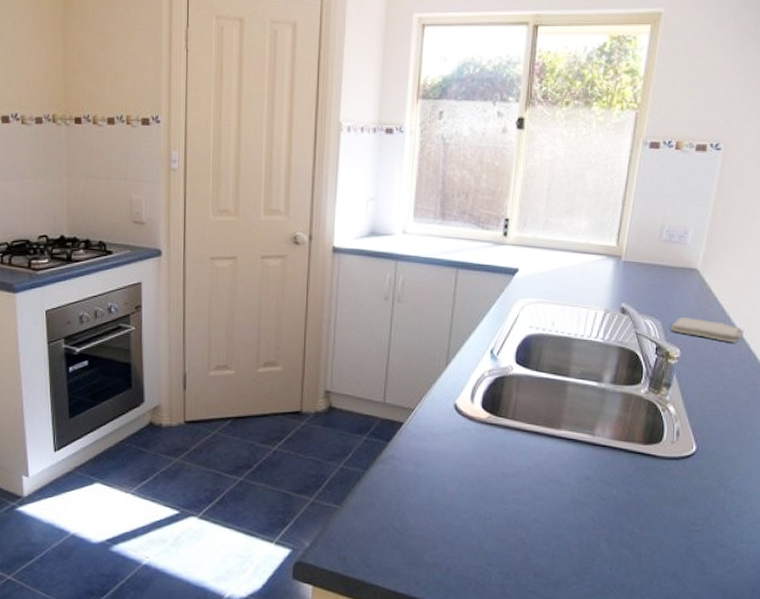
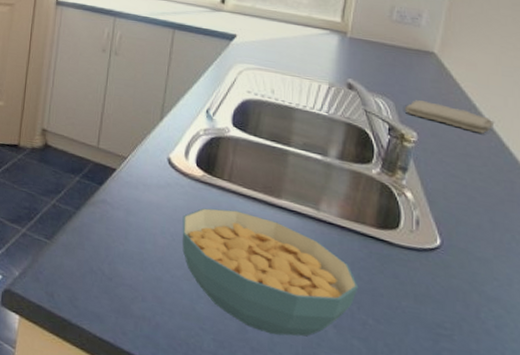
cereal bowl: none [469,447,627,558] -> present [182,207,359,337]

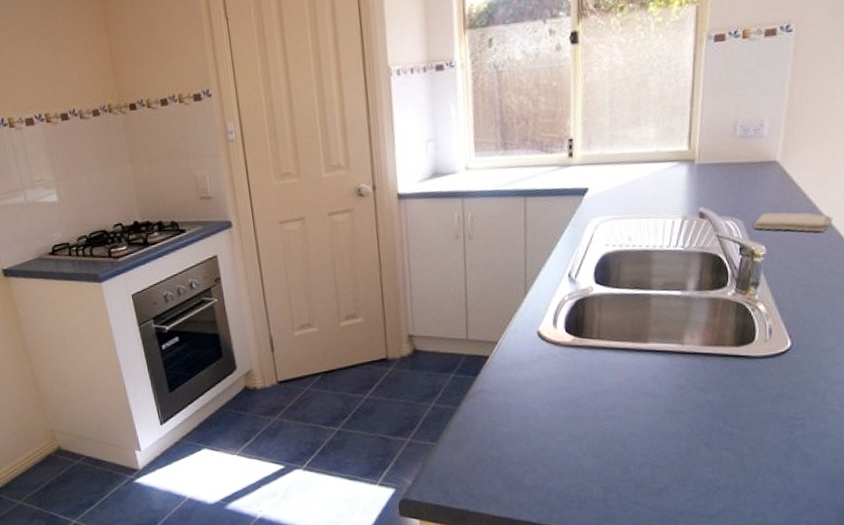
cereal bowl: present [182,207,359,337] -> none [559,364,724,468]

